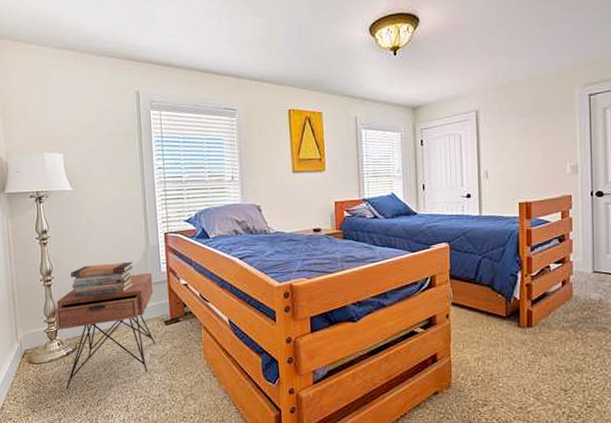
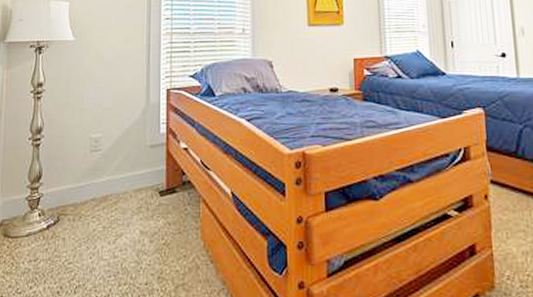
nightstand: present [55,272,156,390] -> none [39,133,150,271]
book stack: present [71,261,134,297] -> none [62,120,130,159]

